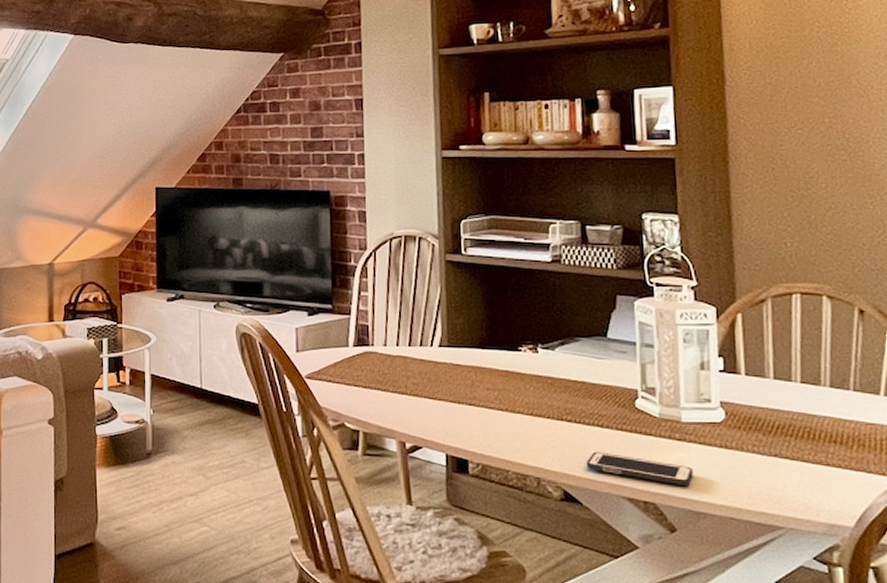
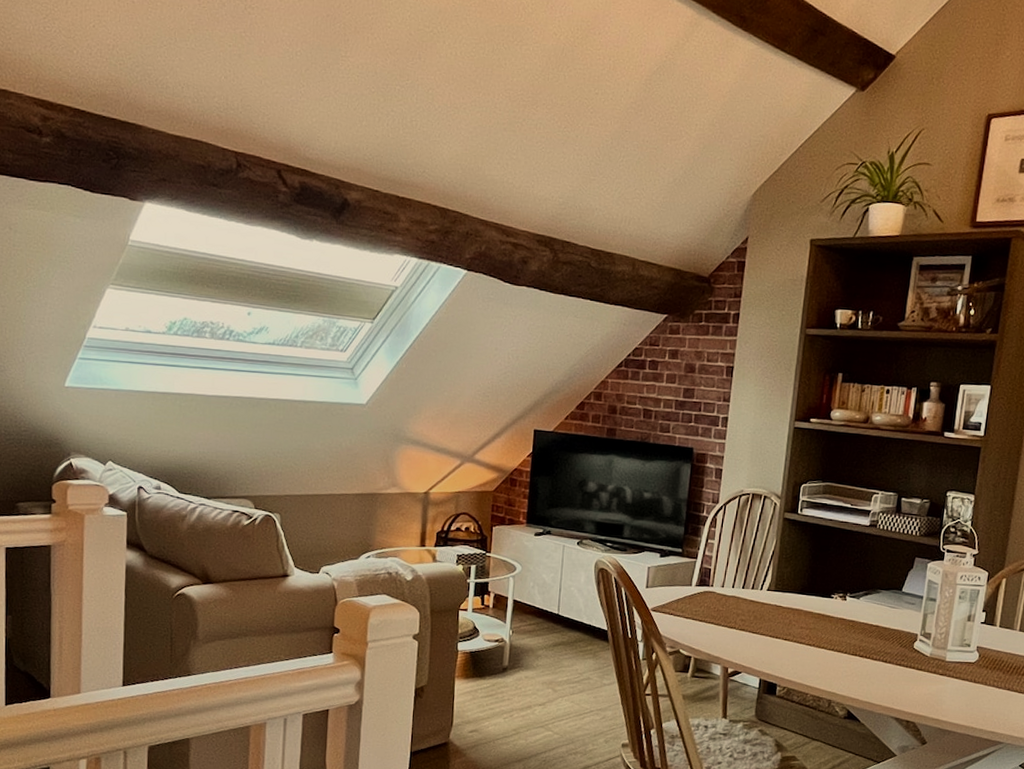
cell phone: present [586,451,693,485] -> none [868,681,947,710]

